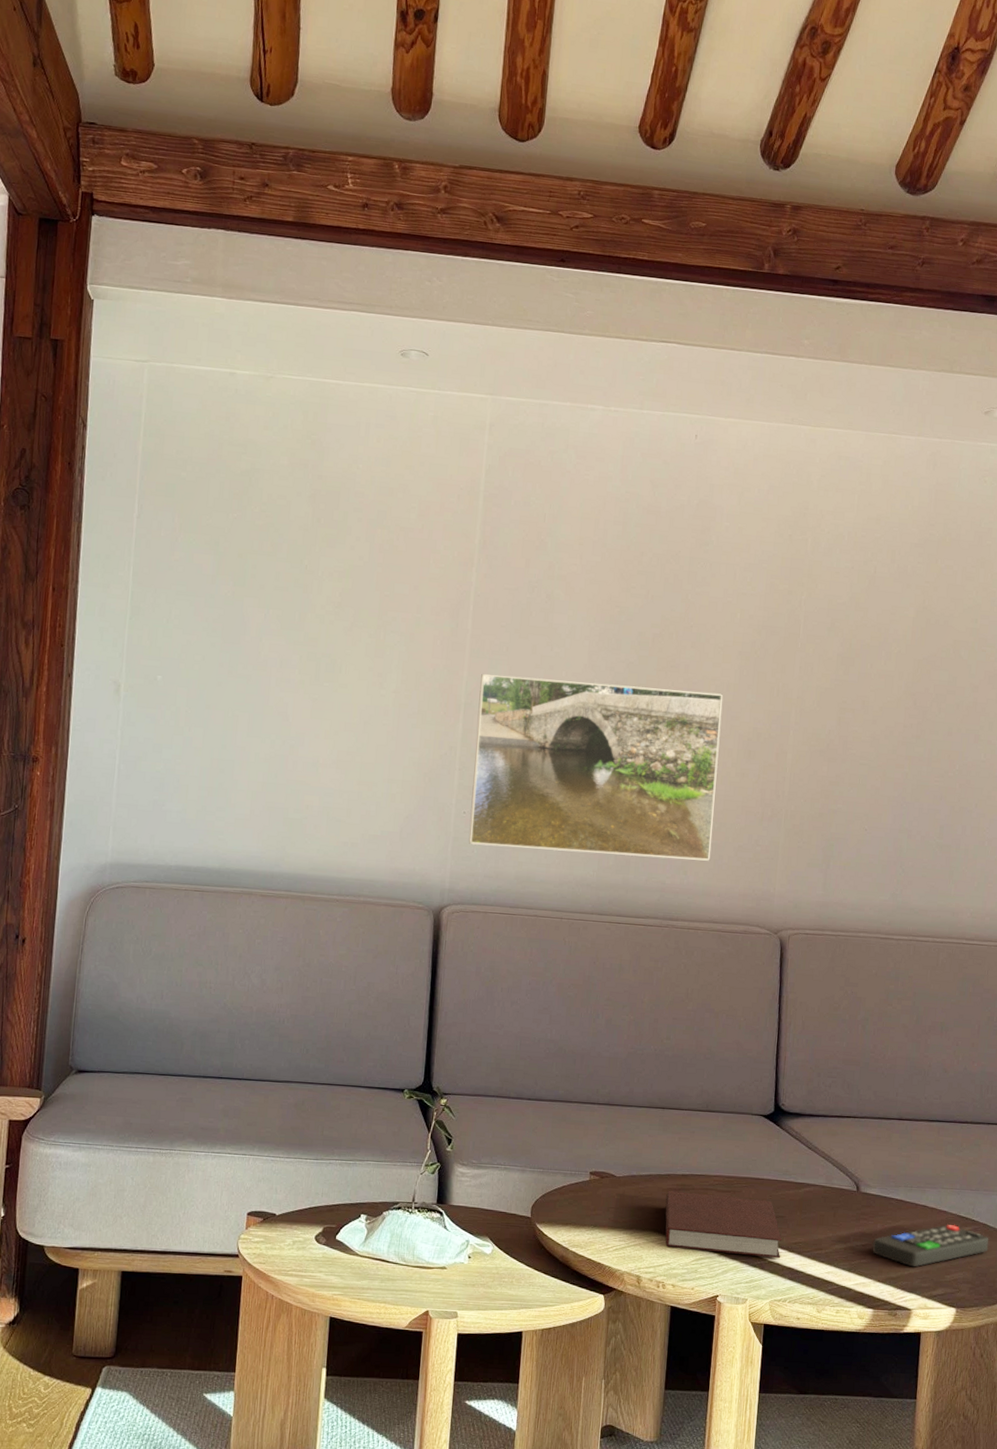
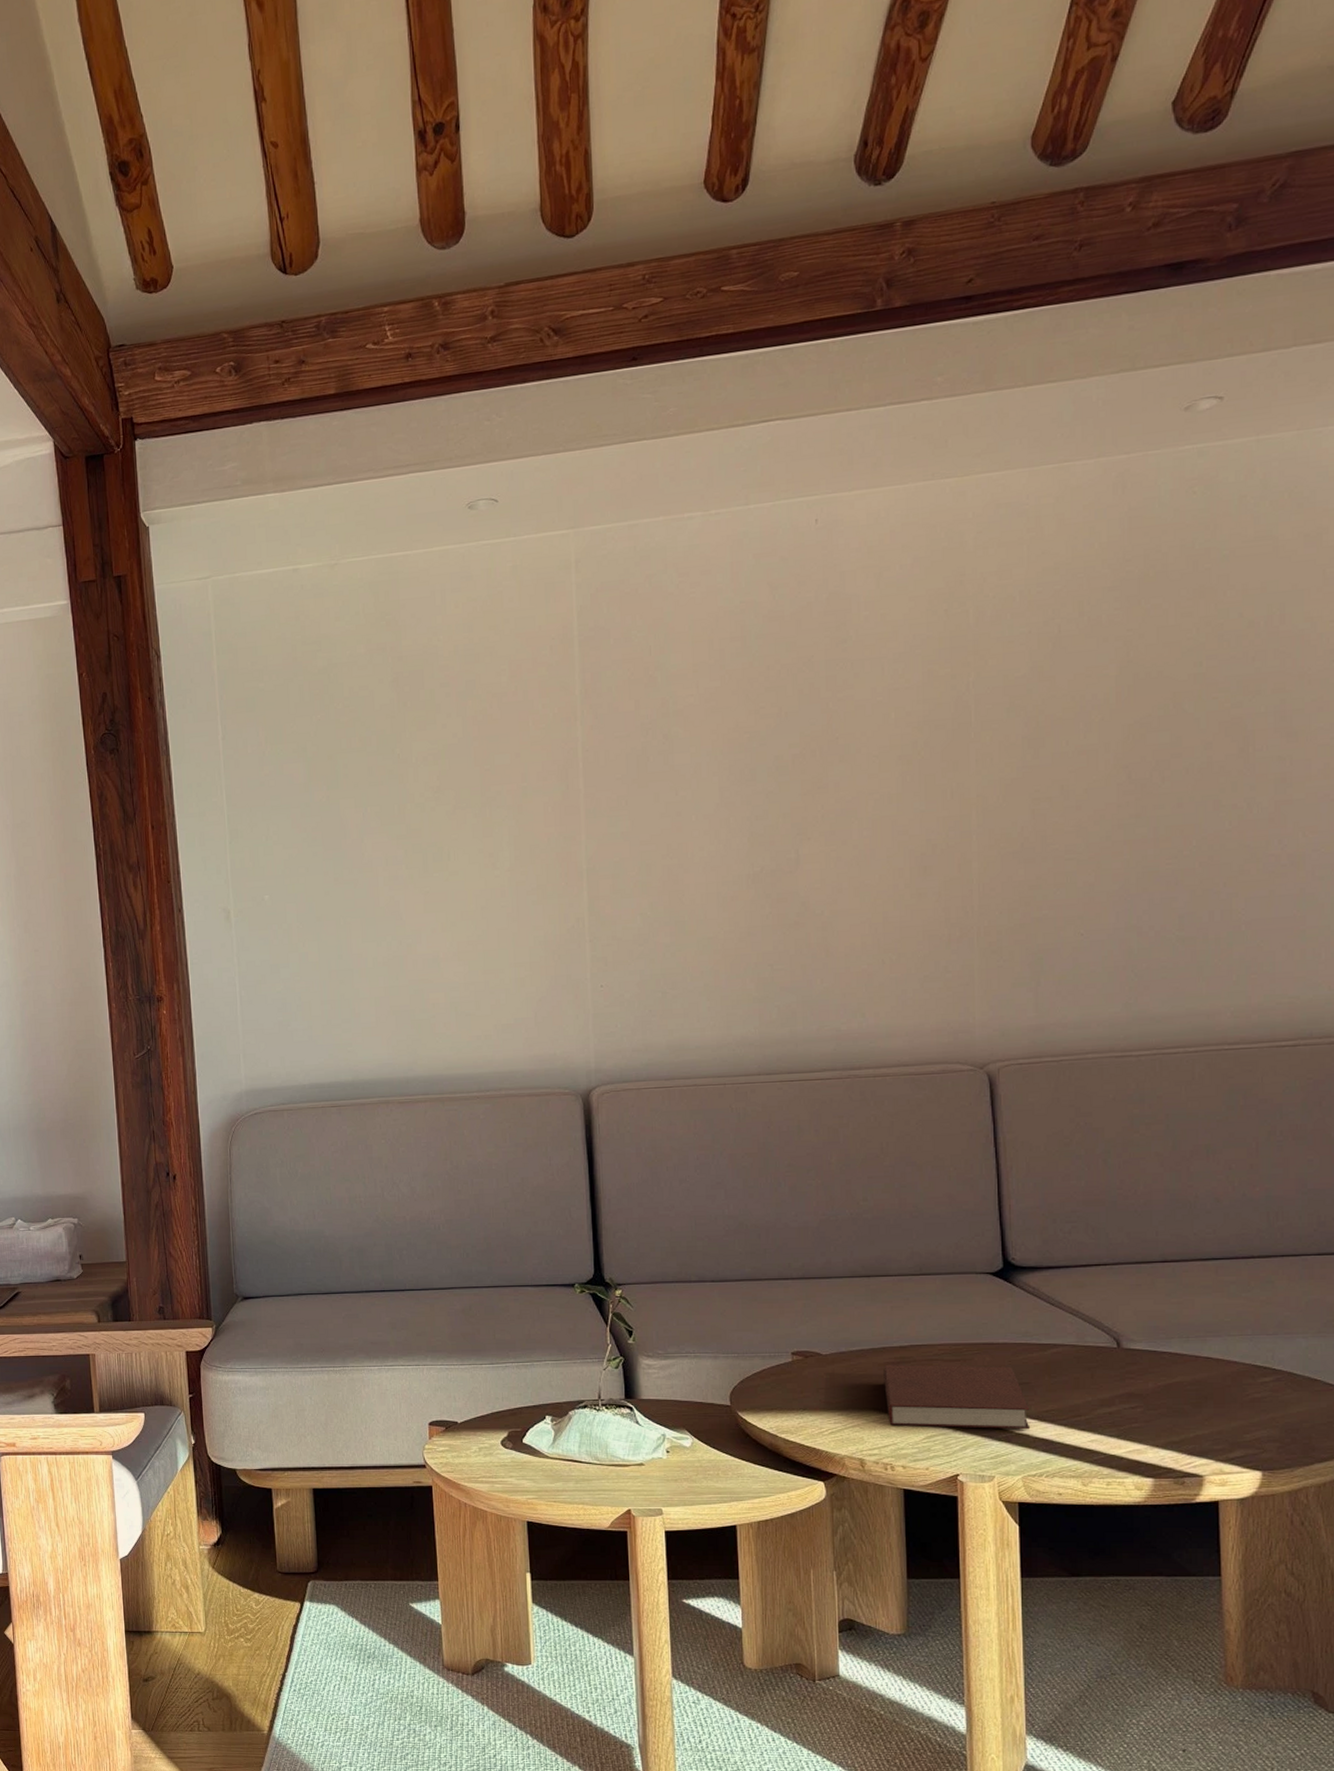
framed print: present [469,673,724,861] -> none [601,808,892,1019]
remote control: present [872,1224,989,1267] -> none [1145,1375,1298,1428]

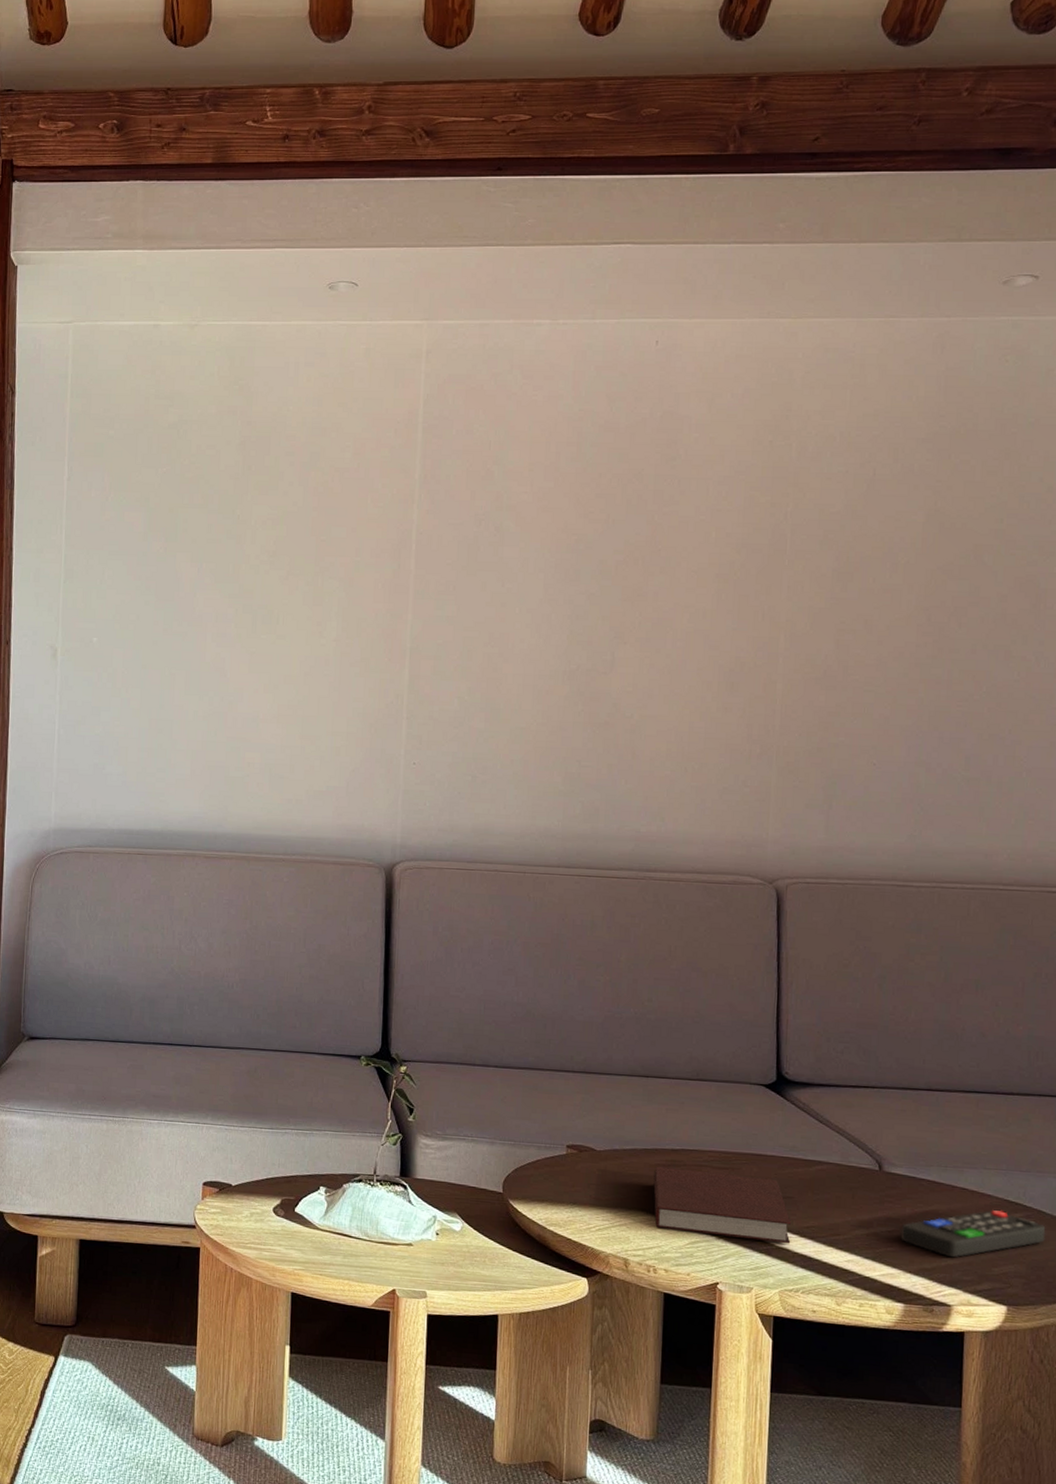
remote control: none [1145,1375,1298,1428] -> present [900,1210,1046,1258]

